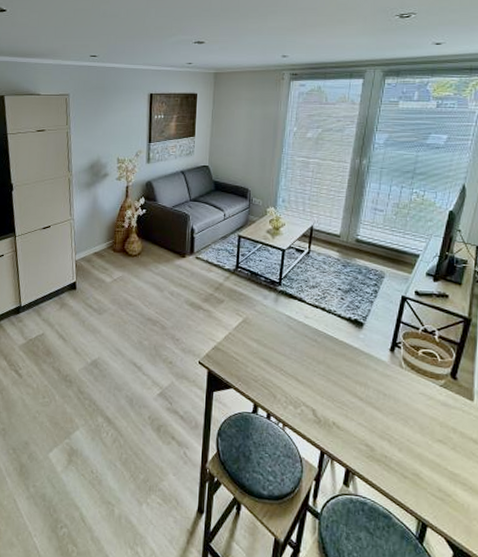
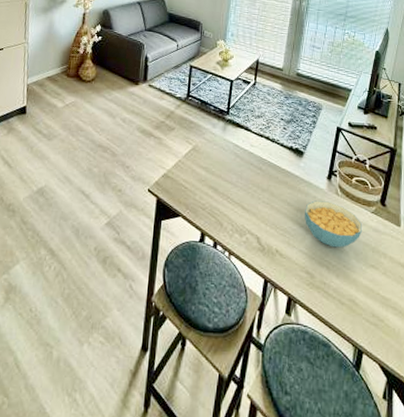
cereal bowl: none [364,373,430,422] -> present [305,200,363,248]

